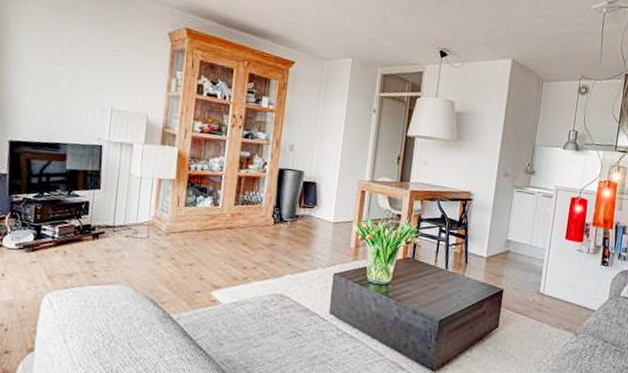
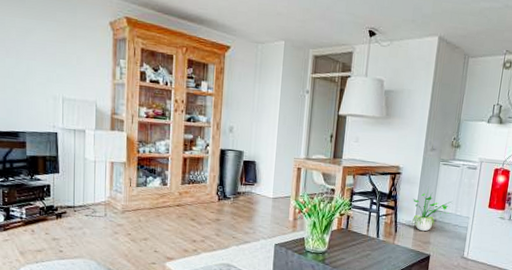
potted plant: none [484,217,528,264] -> present [412,188,453,232]

